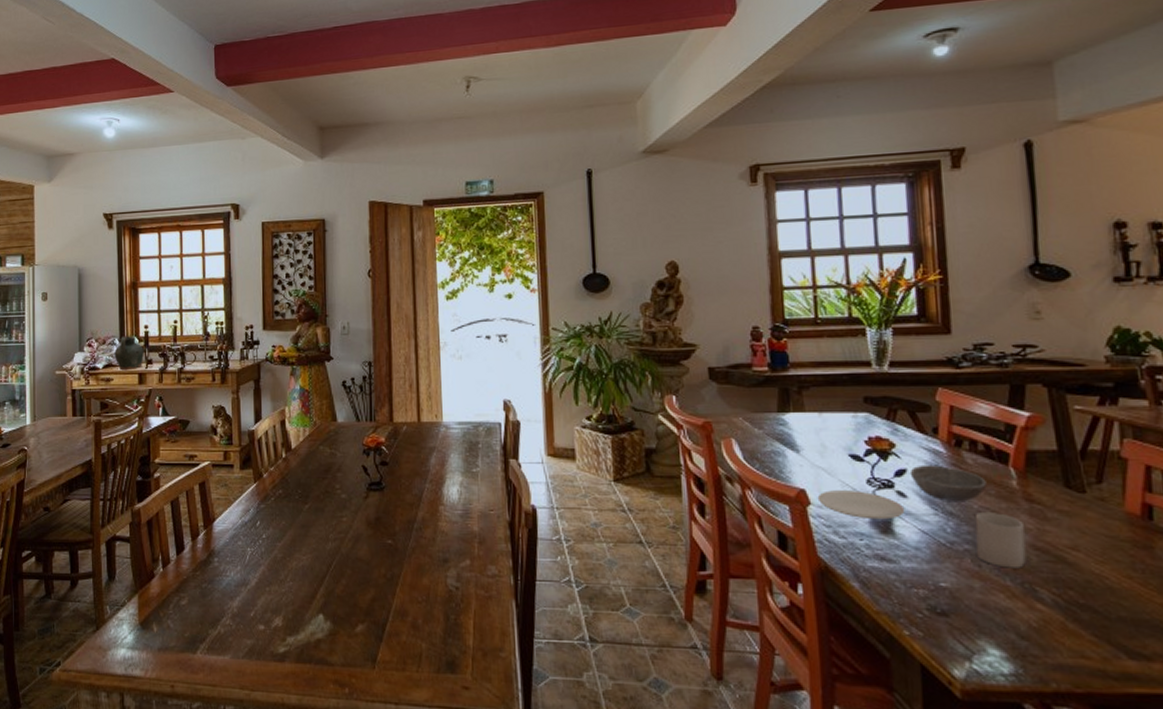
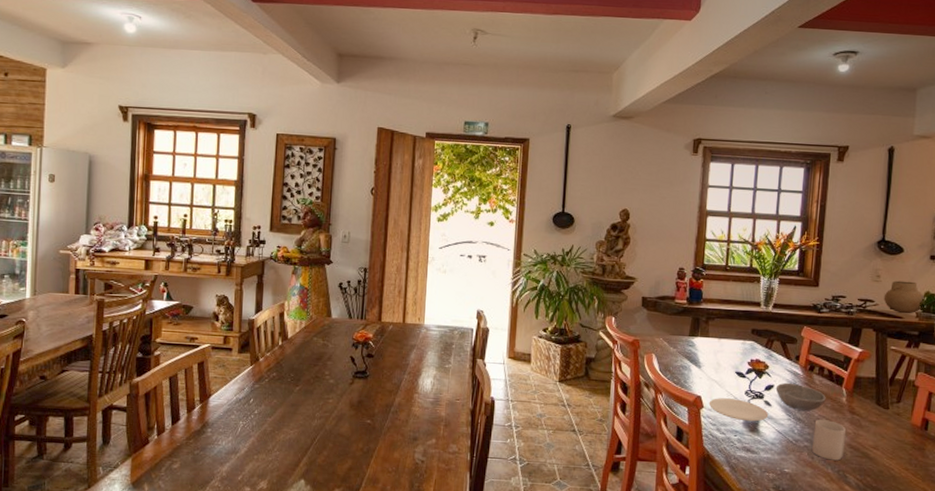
ceramic jug: present [114,336,144,371] -> none [122,224,152,256]
ceramic pot: none [1052,314,1115,360] -> present [884,280,925,314]

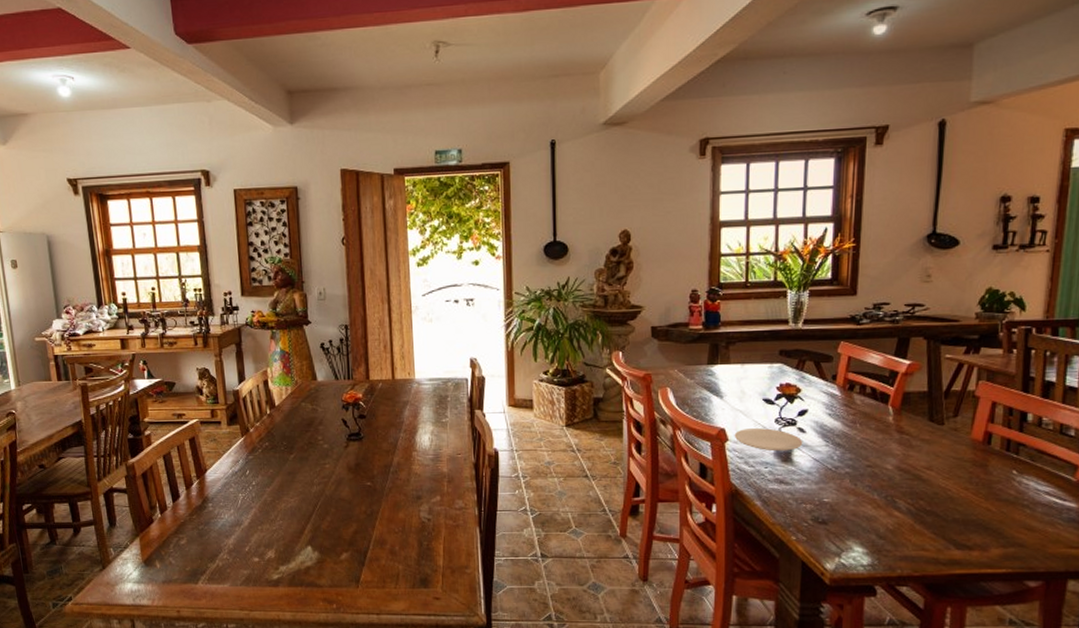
bowl: present [775,382,826,412] -> none [810,405,869,436]
cup: present [812,419,846,461] -> none [855,443,894,486]
ceramic pot: present [884,280,925,314] -> none [937,278,987,316]

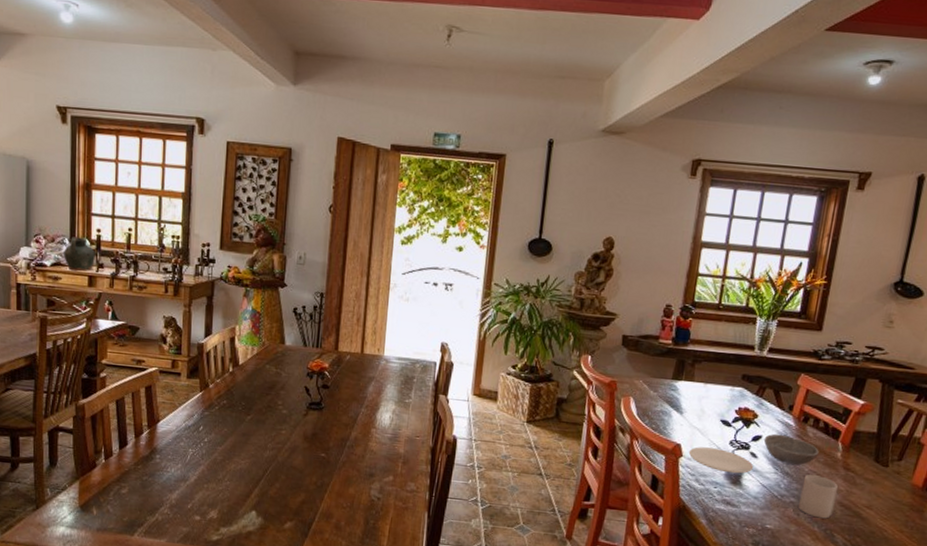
ceramic jug: none [93,303,124,337] -> present [64,236,95,272]
bowl: none [810,405,869,436] -> present [763,433,819,466]
cup: none [855,443,894,486] -> present [798,474,838,519]

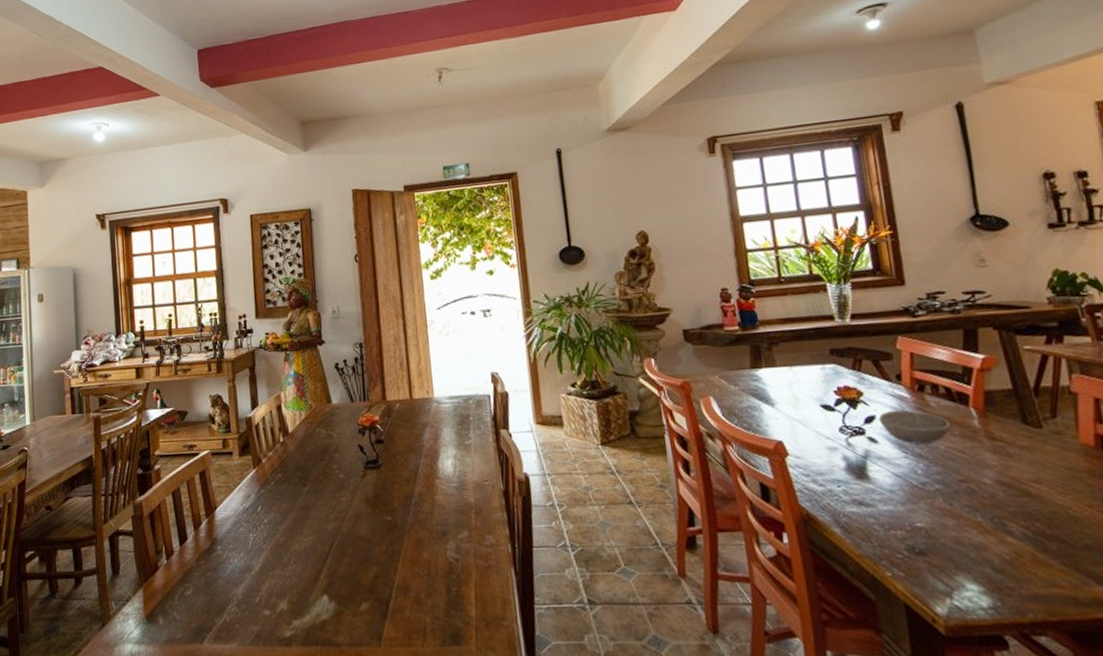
ceramic jug: present [64,236,95,272] -> none [111,331,140,366]
plate: present [688,447,754,474] -> none [794,439,878,467]
cup: present [798,474,838,519] -> none [942,452,994,505]

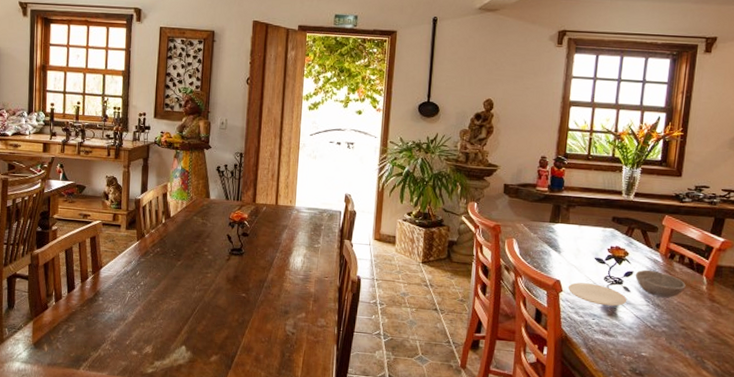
plate: none [794,439,878,467] -> present [567,282,628,307]

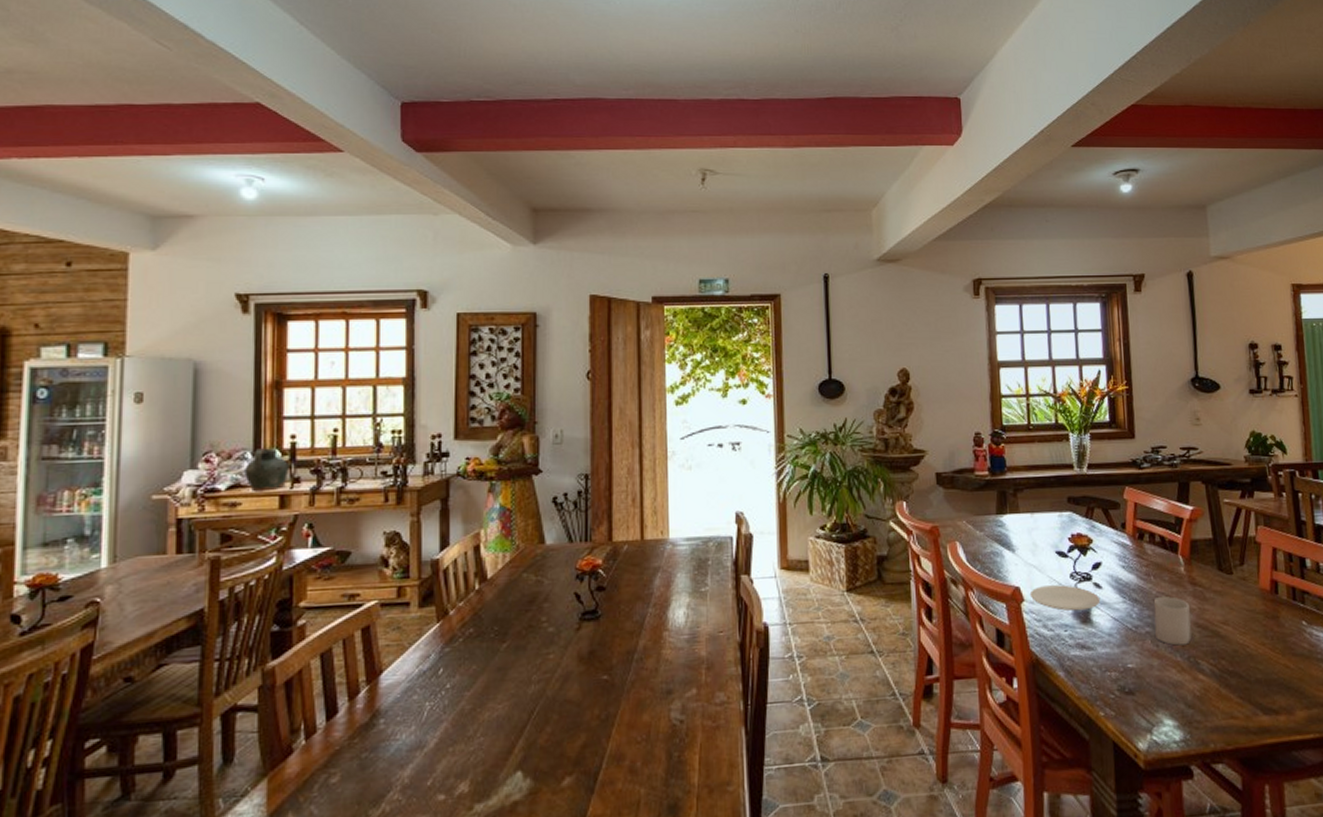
ceramic jug: none [23,110,49,140] -> present [244,448,288,492]
bowl: present [635,269,686,298] -> none [1104,556,1162,590]
cup: none [670,306,706,347] -> present [1153,596,1192,646]

